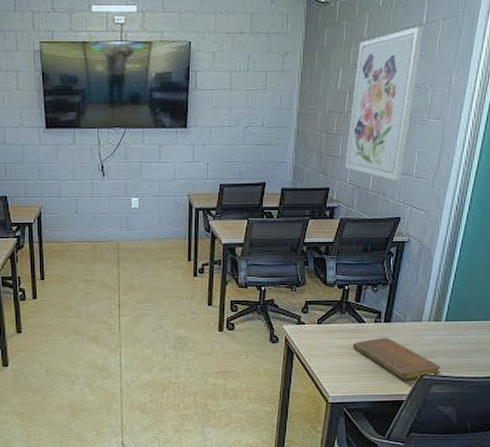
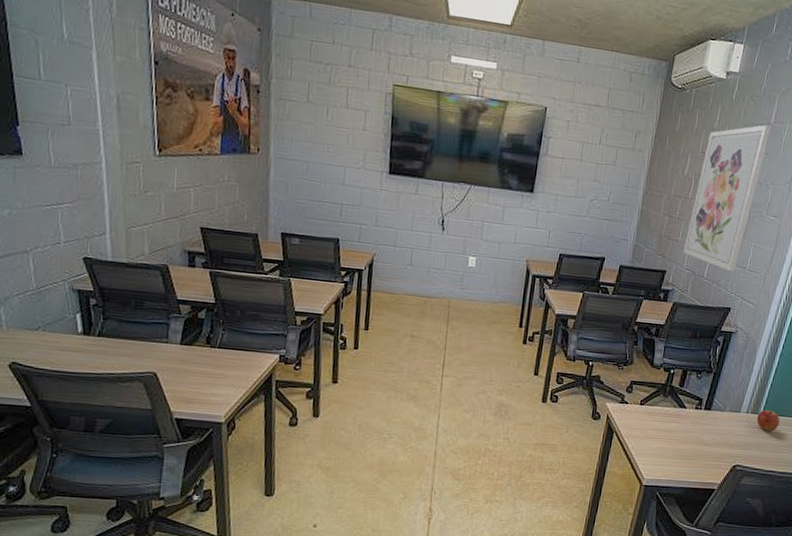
notebook: present [352,337,441,381] -> none [671,424,753,470]
apple: none [440,315,465,337] -> present [757,409,780,431]

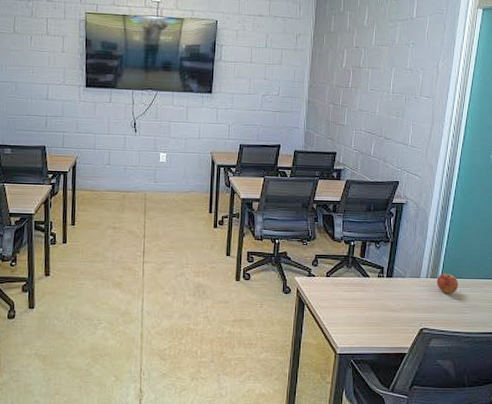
wall art: present [683,125,771,271] -> none [349,20,414,148]

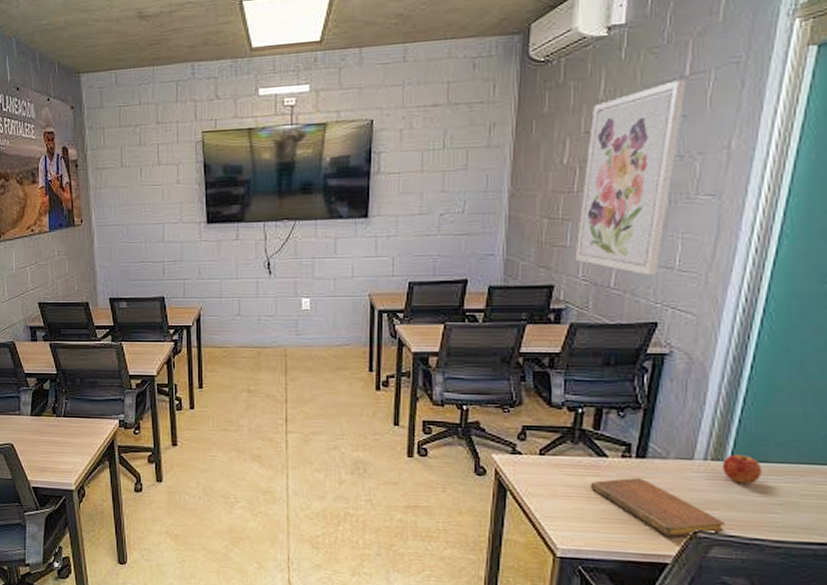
wall art: none [349,20,414,148] -> present [574,80,687,275]
notebook: none [358,291,438,334] -> present [590,477,725,538]

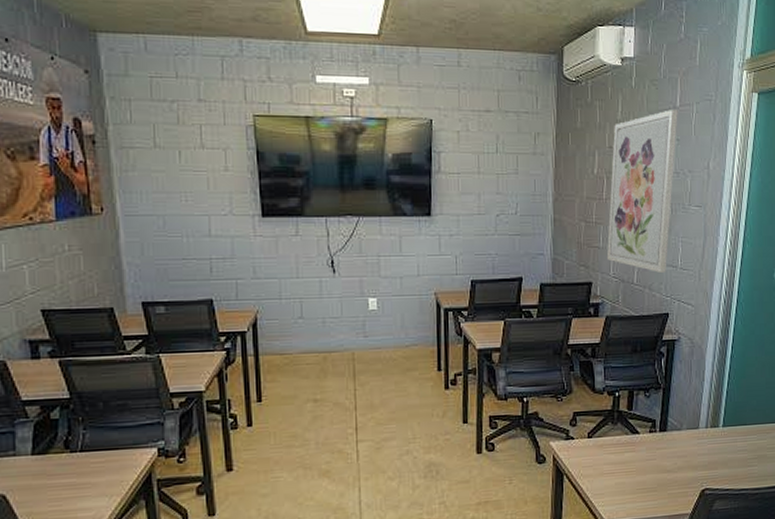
notebook: present [590,477,725,538] -> none [628,448,722,498]
apple: present [723,454,762,484] -> none [718,420,743,445]

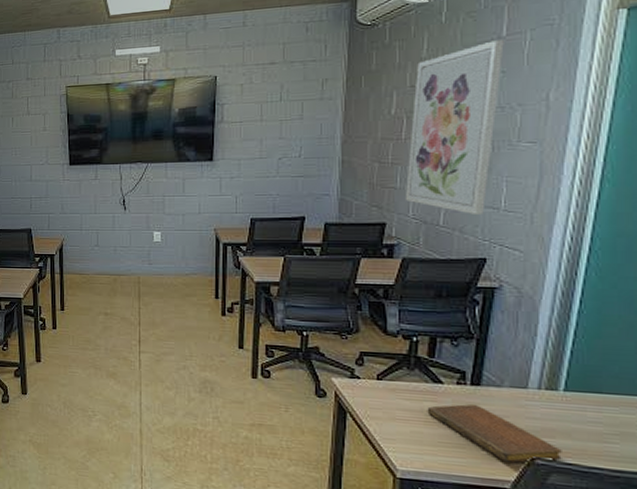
notebook: none [628,448,722,498] -> present [427,403,562,463]

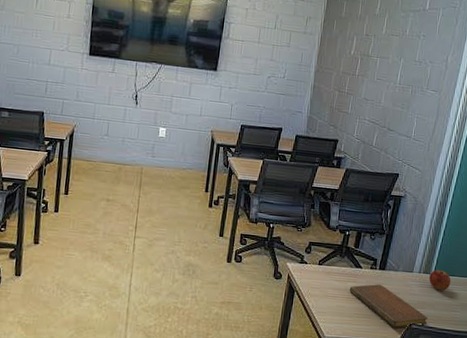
wall art: present [405,40,504,214] -> none [352,11,427,140]
apple: none [557,384,597,414] -> present [429,269,451,291]

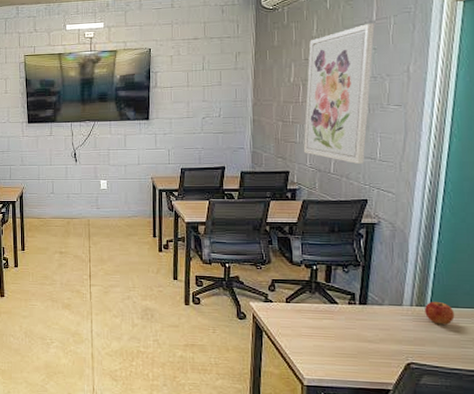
notebook: present [349,284,428,329] -> none [326,320,431,369]
wall art: none [352,11,427,140] -> present [303,23,375,164]

